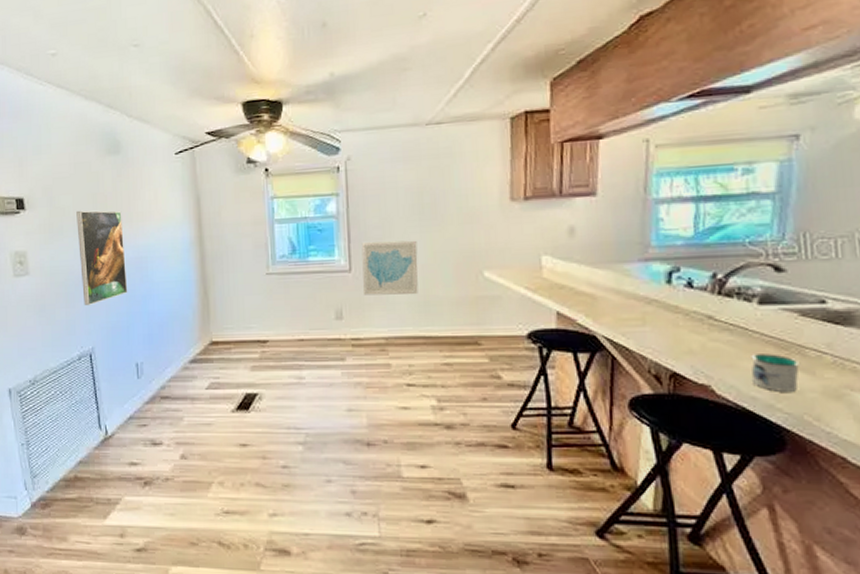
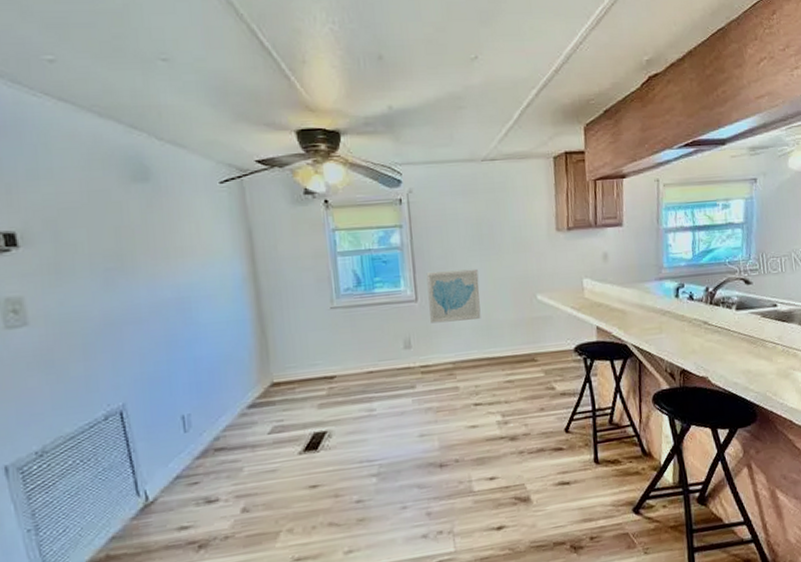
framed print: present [76,210,128,305] -> none [93,246,168,356]
mug: present [751,354,801,392] -> none [733,347,764,377]

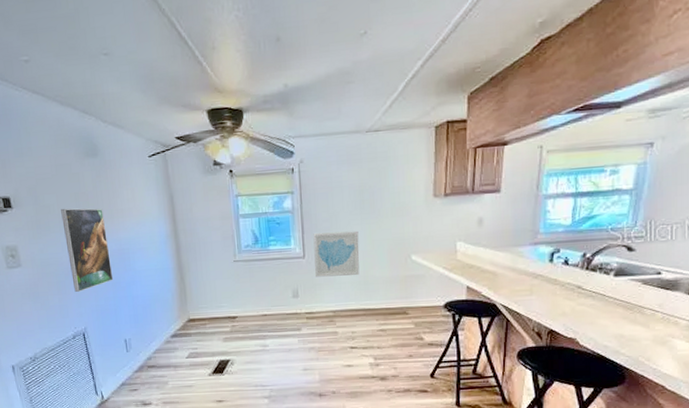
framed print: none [93,246,168,356] -> present [61,208,114,292]

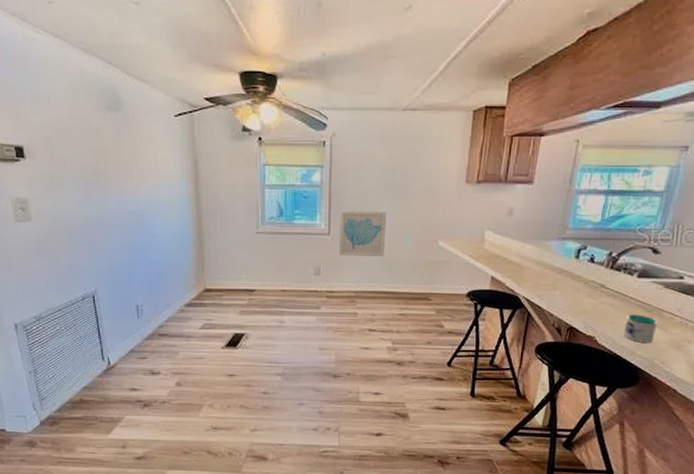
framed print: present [61,208,114,292] -> none [77,163,129,252]
mug: none [605,313,640,341] -> present [623,314,659,343]

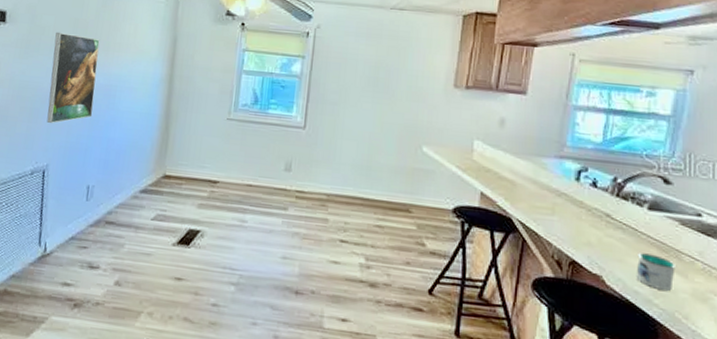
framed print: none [77,163,129,252] -> present [46,31,100,123]
wall art: present [339,211,387,257] -> none [314,104,368,159]

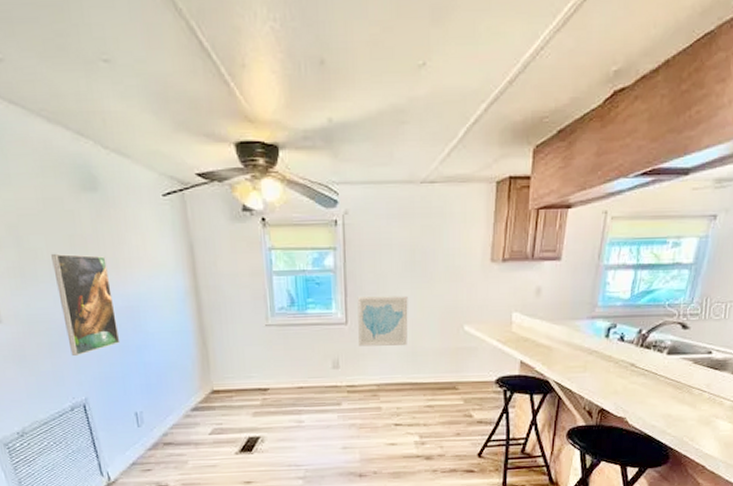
wall art: none [314,104,368,159] -> present [357,296,408,347]
mug: present [636,253,677,291] -> none [653,392,688,421]

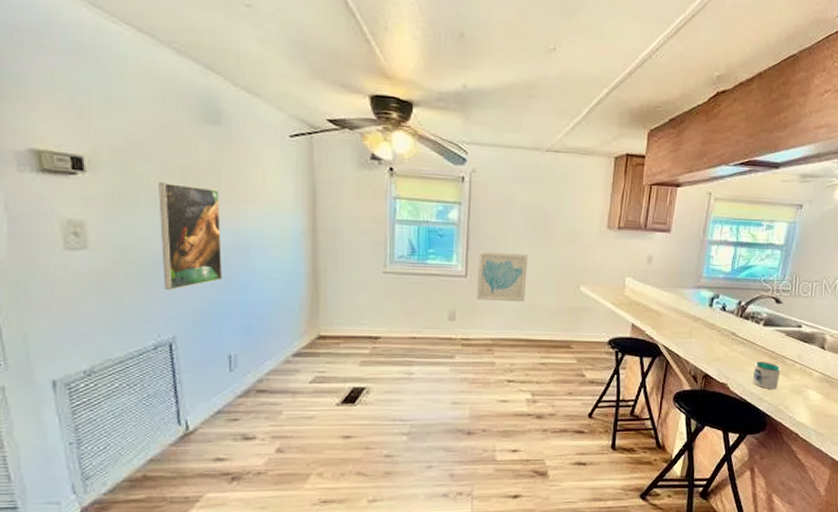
mug: none [653,392,688,421] -> present [752,362,782,389]

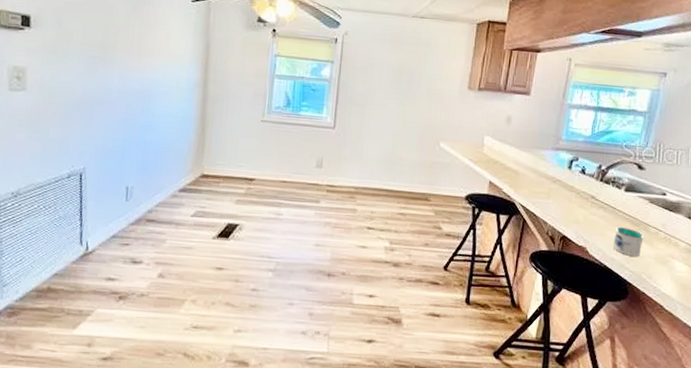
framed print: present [158,181,223,290] -> none [81,37,132,128]
wall art: present [477,251,528,303] -> none [343,106,392,155]

